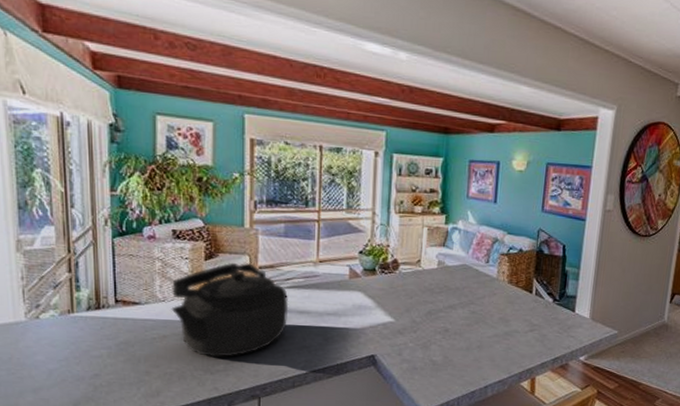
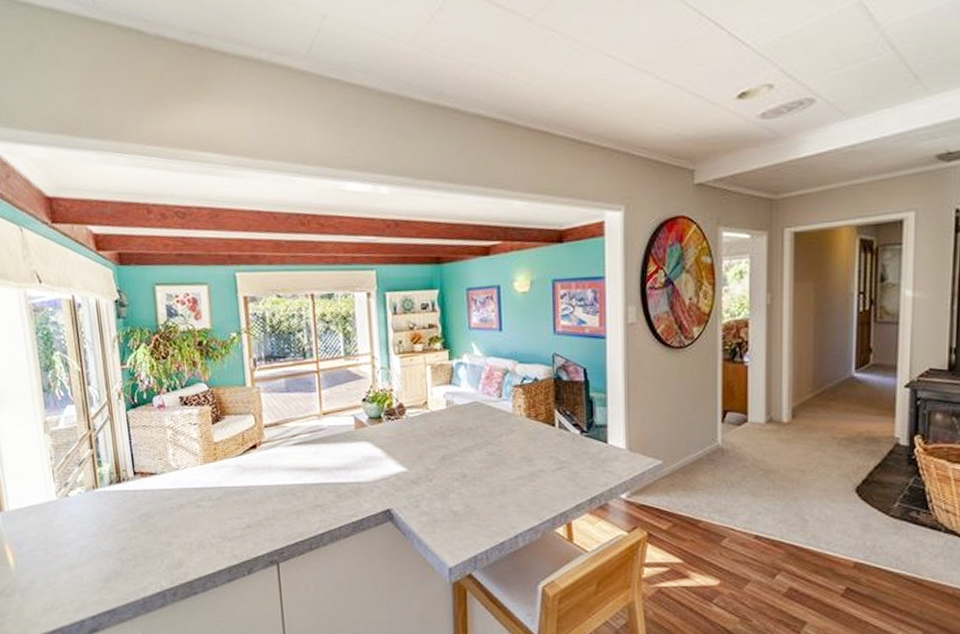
kettle: present [171,262,289,358] -> none [184,423,298,524]

